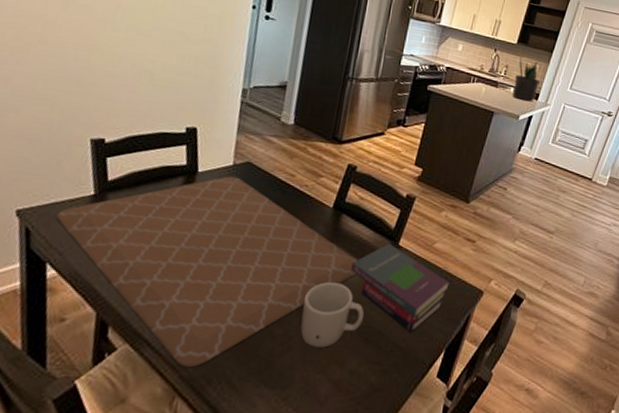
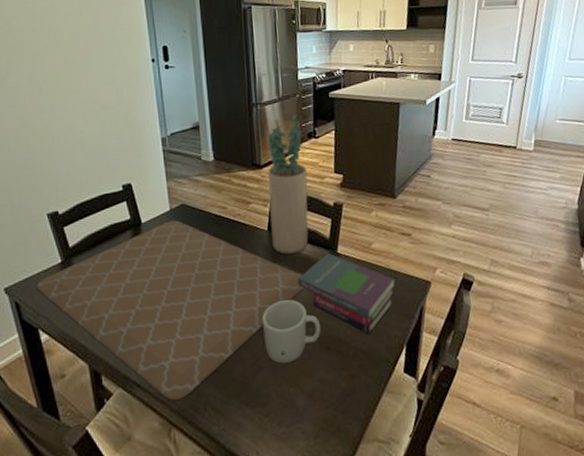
vase: none [333,91,395,238] -> present [268,107,309,255]
planter: present [511,57,541,102] -> none [412,41,440,85]

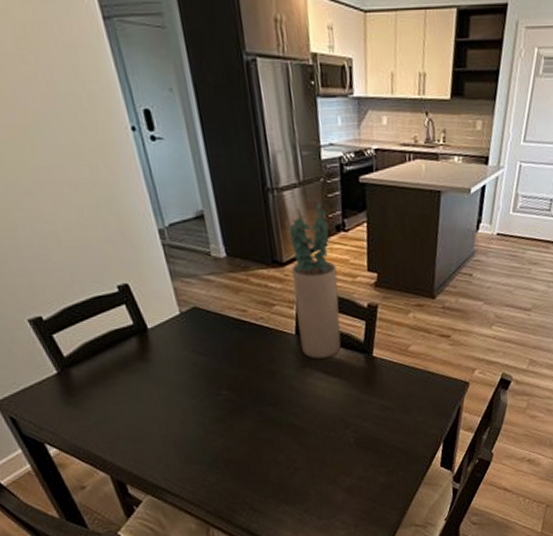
placemat: present [37,220,304,400] -> none [32,325,339,503]
mug: present [261,299,321,364] -> none [295,403,358,465]
books: present [298,252,395,334] -> none [331,356,433,434]

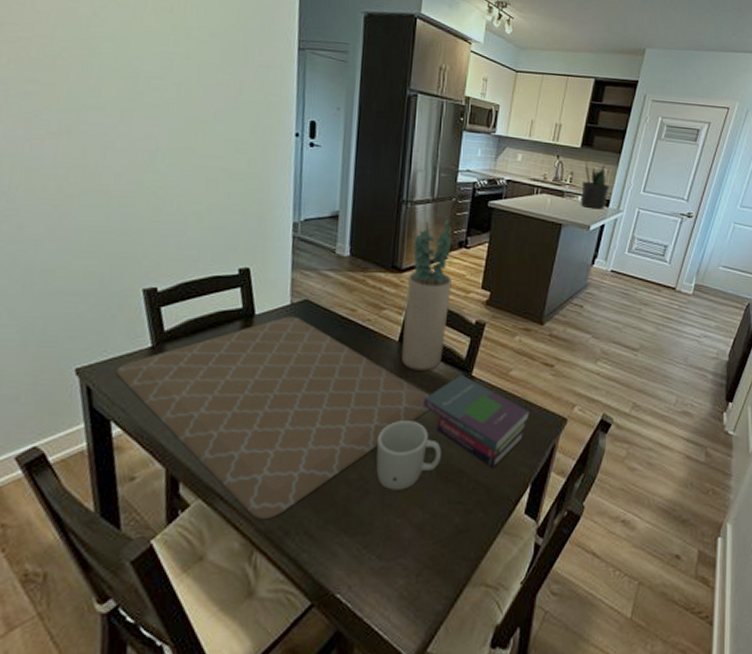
placemat: none [32,325,339,503] -> present [116,316,430,519]
mug: none [295,403,358,465] -> present [376,419,442,491]
books: none [331,356,433,434] -> present [424,374,530,468]
planter: none [456,115,488,170] -> present [580,161,610,210]

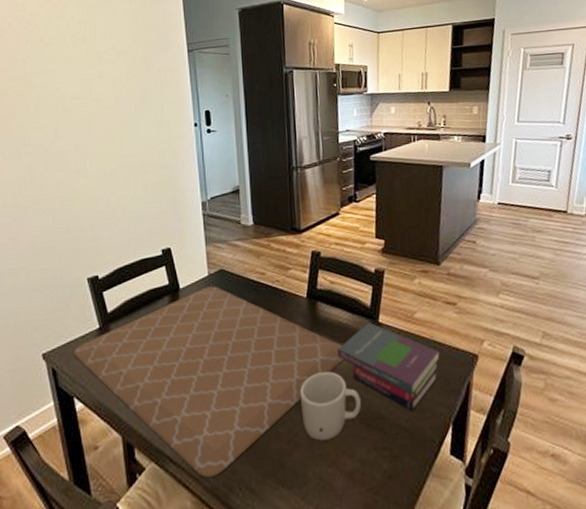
vase: present [400,212,455,372] -> none [307,170,349,324]
planter: present [580,161,610,210] -> none [455,103,484,147]

